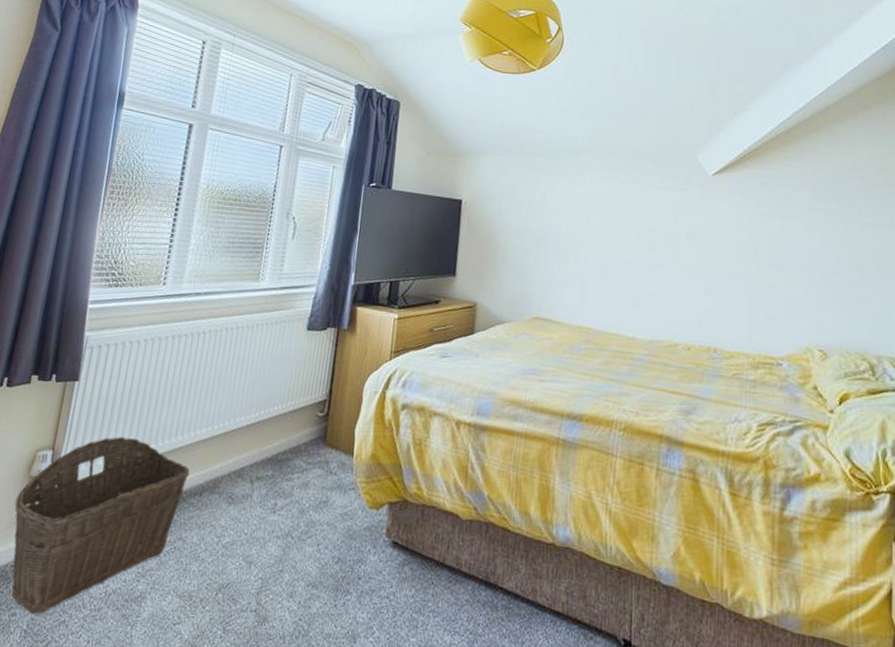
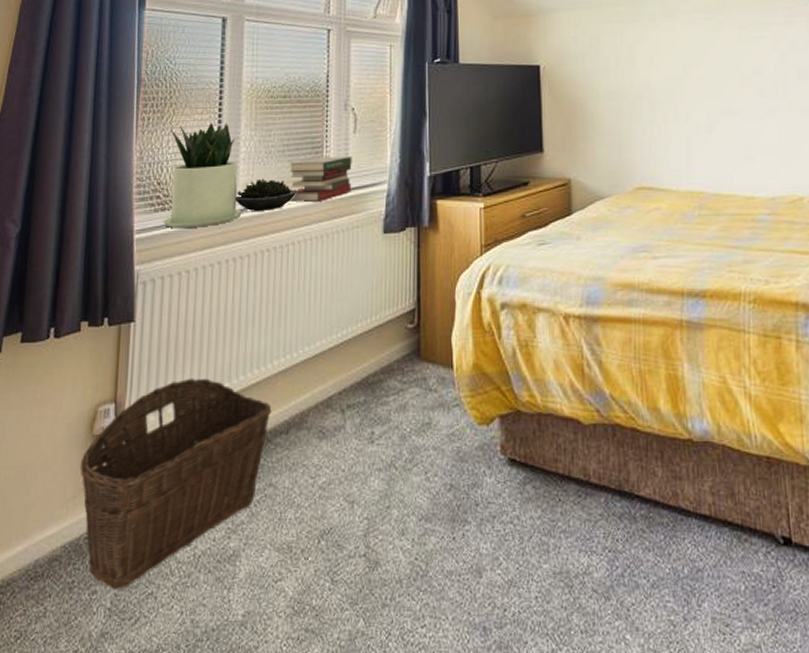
planter: none [114,213,188,306] -> present [162,122,243,229]
succulent plant: none [181,269,235,298] -> present [236,178,296,211]
books: none [228,256,288,296] -> present [289,155,352,202]

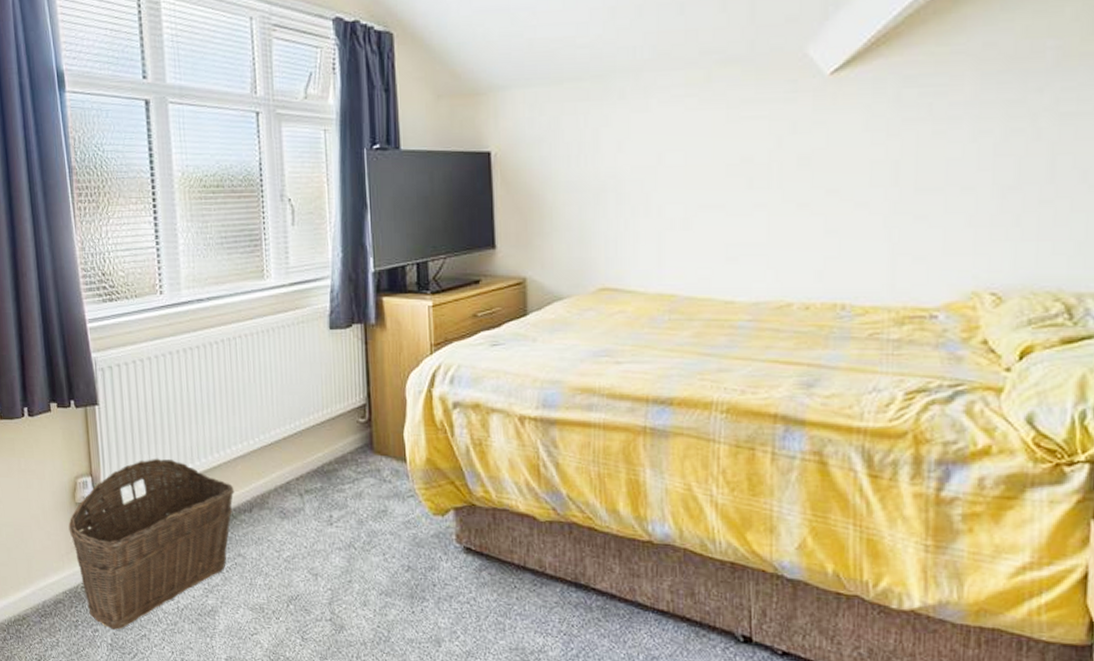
planter: present [162,122,243,229] -> none [108,213,188,319]
succulent plant: present [236,178,296,211] -> none [179,271,239,304]
books: present [289,155,352,202] -> none [230,249,294,295]

